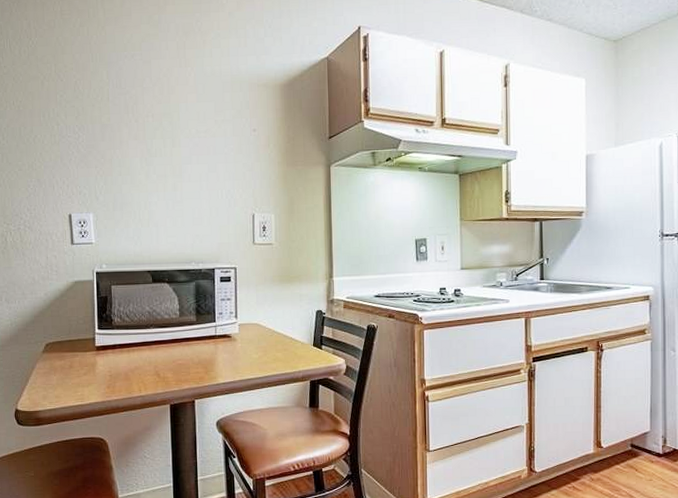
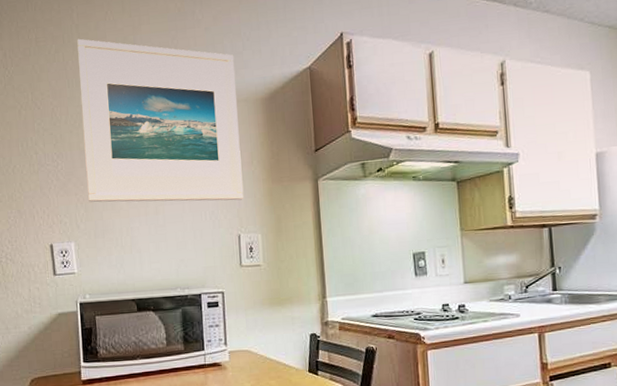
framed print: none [102,14,260,181] -> present [77,38,244,203]

